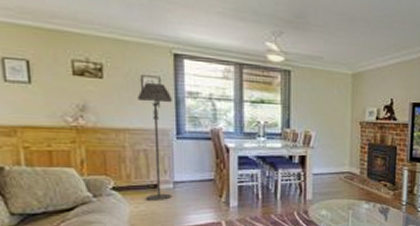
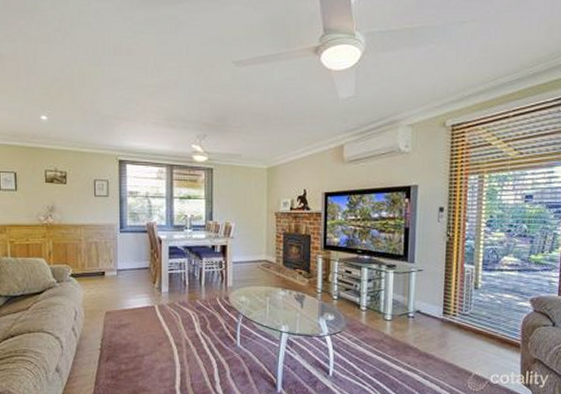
floor lamp: present [137,83,172,202] -> none [90,186,117,287]

